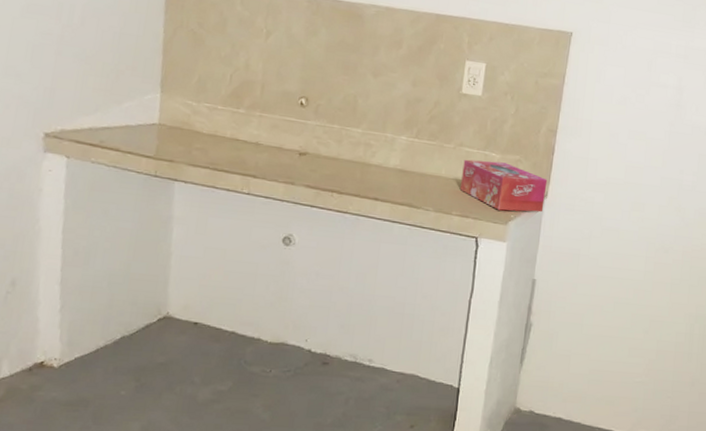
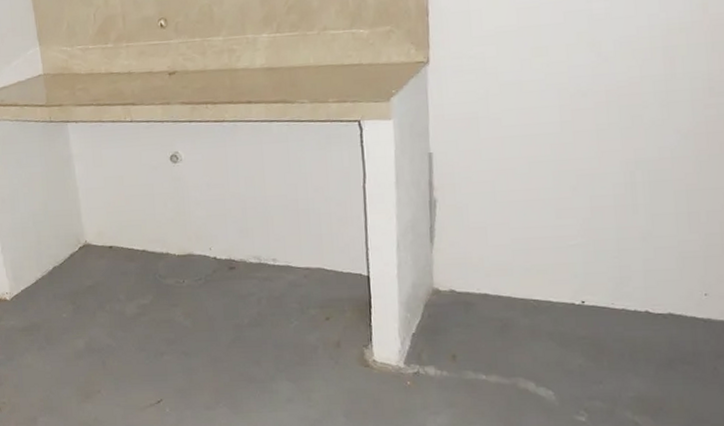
tissue box: present [460,159,548,213] -> none [330,36,428,88]

